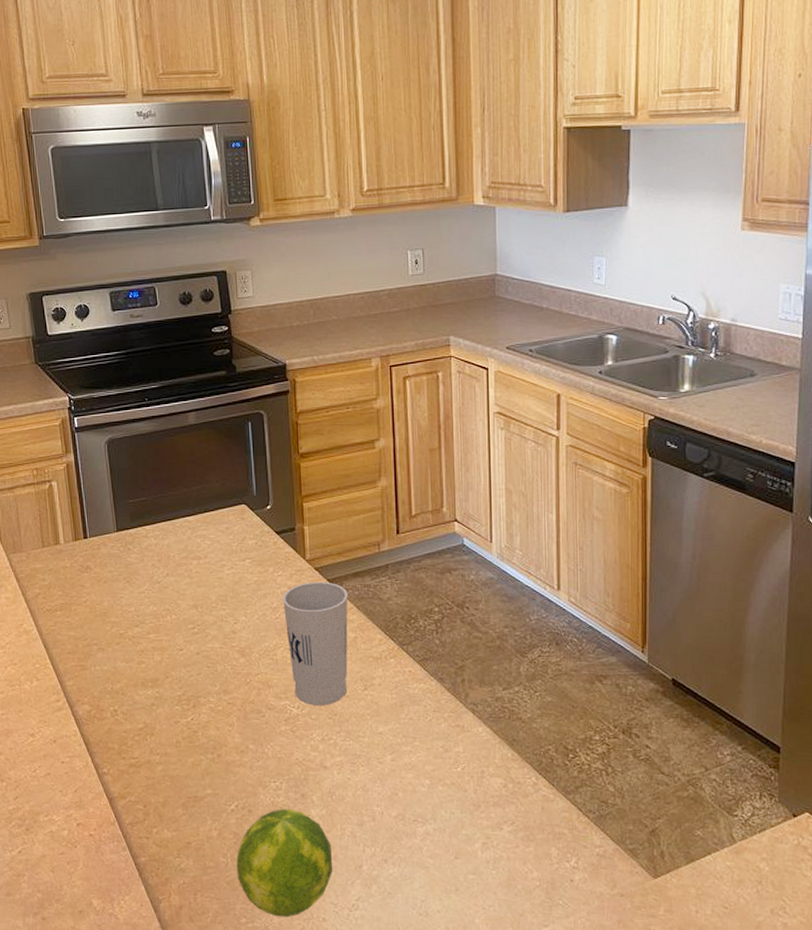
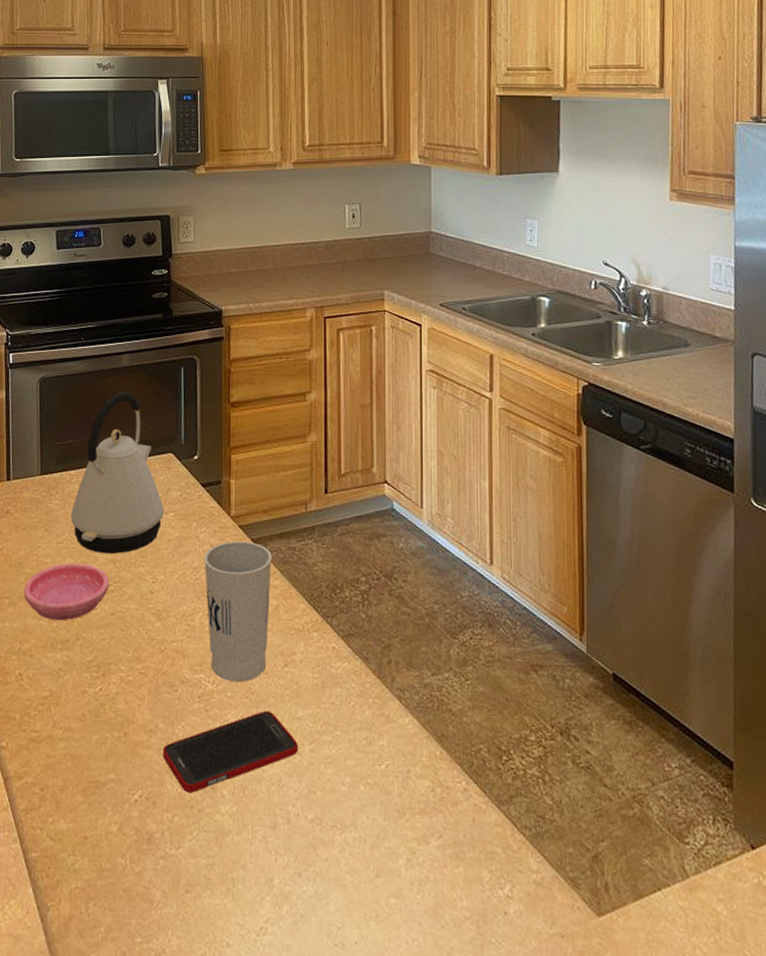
saucer: none [111,610,193,662] -> present [24,563,110,621]
kettle: none [149,448,241,601] -> present [70,391,165,555]
fruit: present [236,809,333,917] -> none [135,802,241,939]
cell phone: none [254,728,381,801] -> present [162,710,299,793]

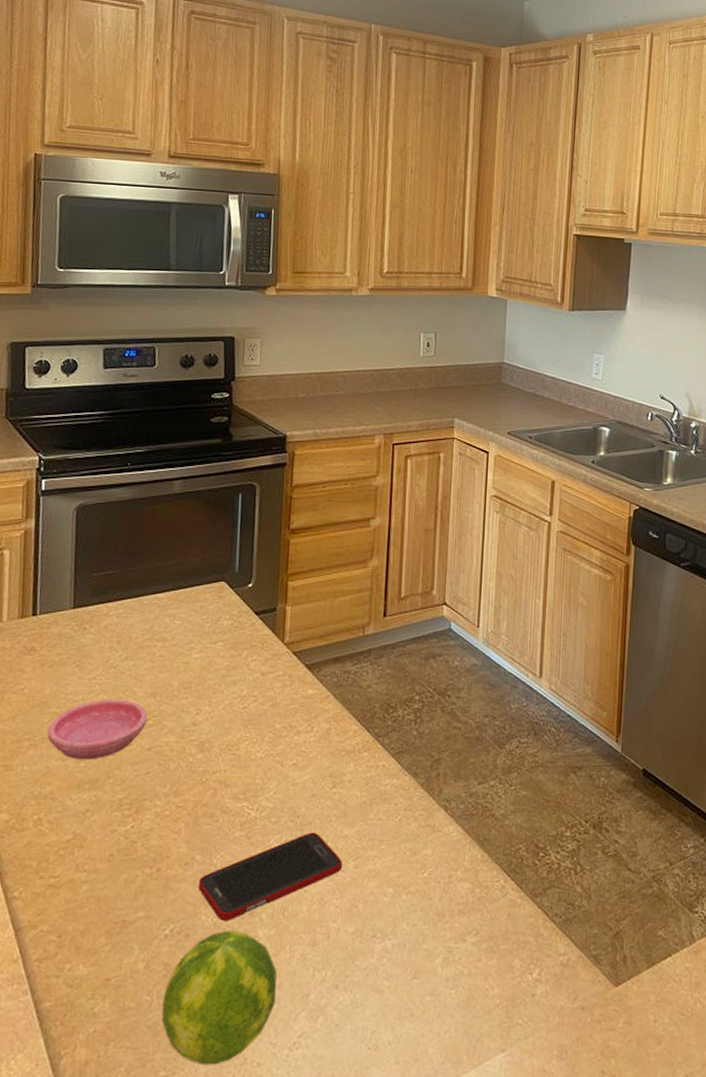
kettle: present [70,391,165,555] -> none [106,519,213,688]
fruit: none [135,802,241,939] -> present [161,930,277,1066]
cup: present [204,541,272,682] -> none [253,667,326,806]

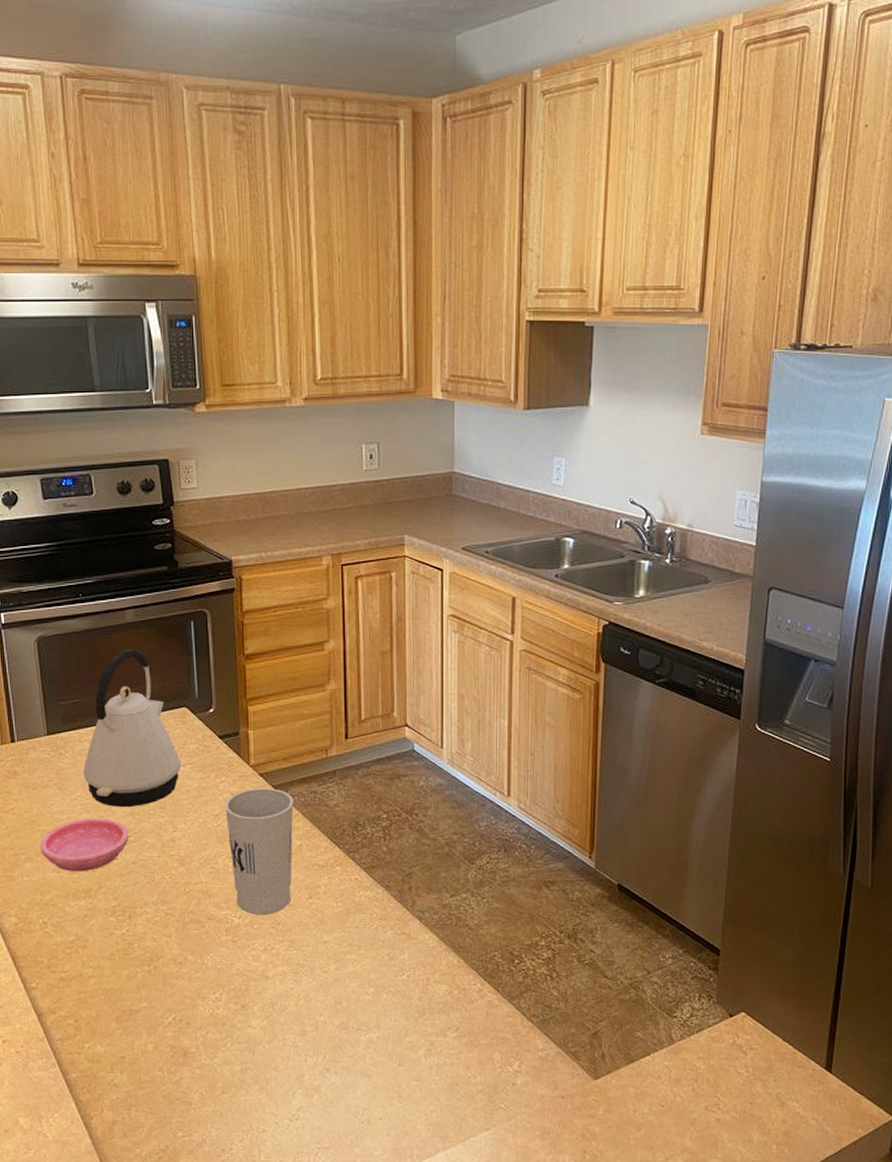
kettle: none [106,519,213,688] -> present [82,648,182,808]
fruit: present [161,930,277,1066] -> none [173,1020,274,1130]
cell phone: present [198,832,343,921] -> none [192,937,325,1012]
cup: none [253,667,326,806] -> present [225,788,294,914]

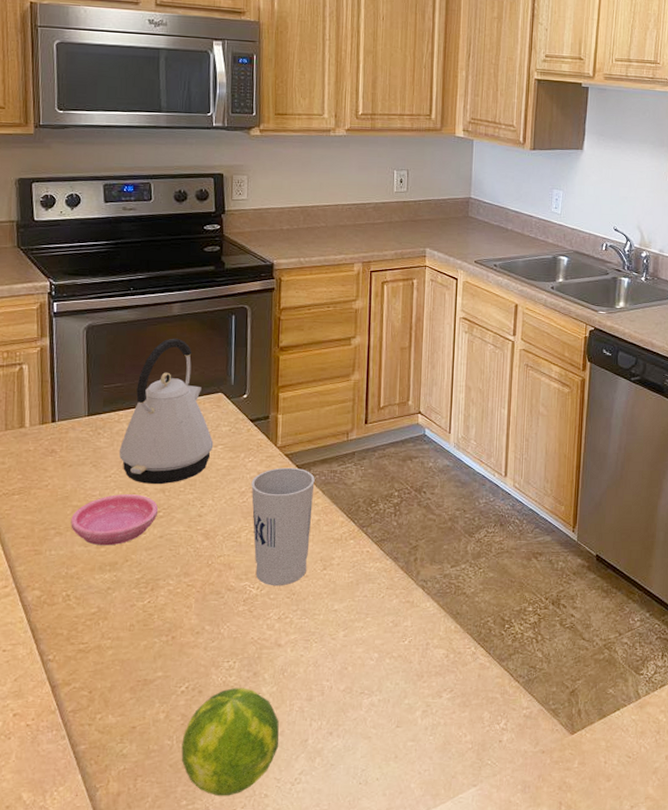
fruit: none [173,1020,274,1130] -> present [181,688,279,797]

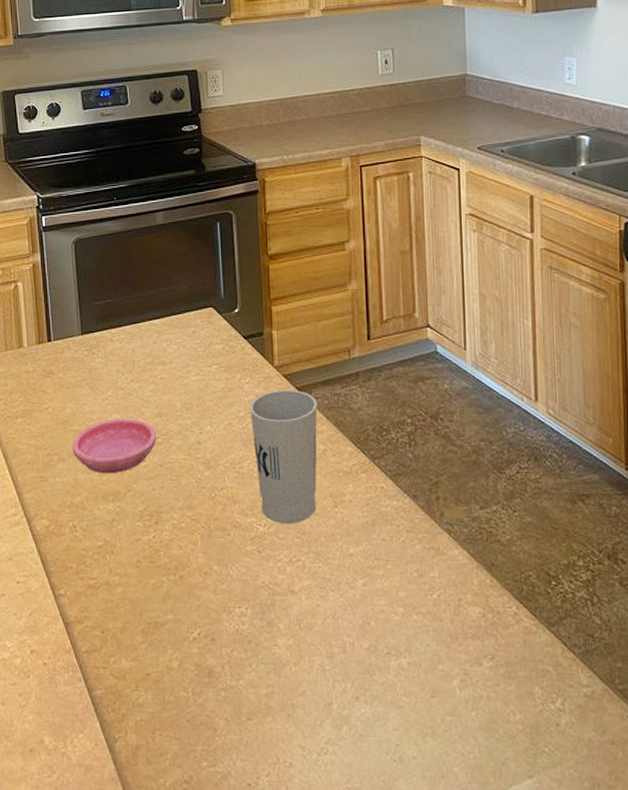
kettle: present [119,338,214,485] -> none [113,249,208,408]
fruit: present [181,688,279,797] -> none [198,638,301,761]

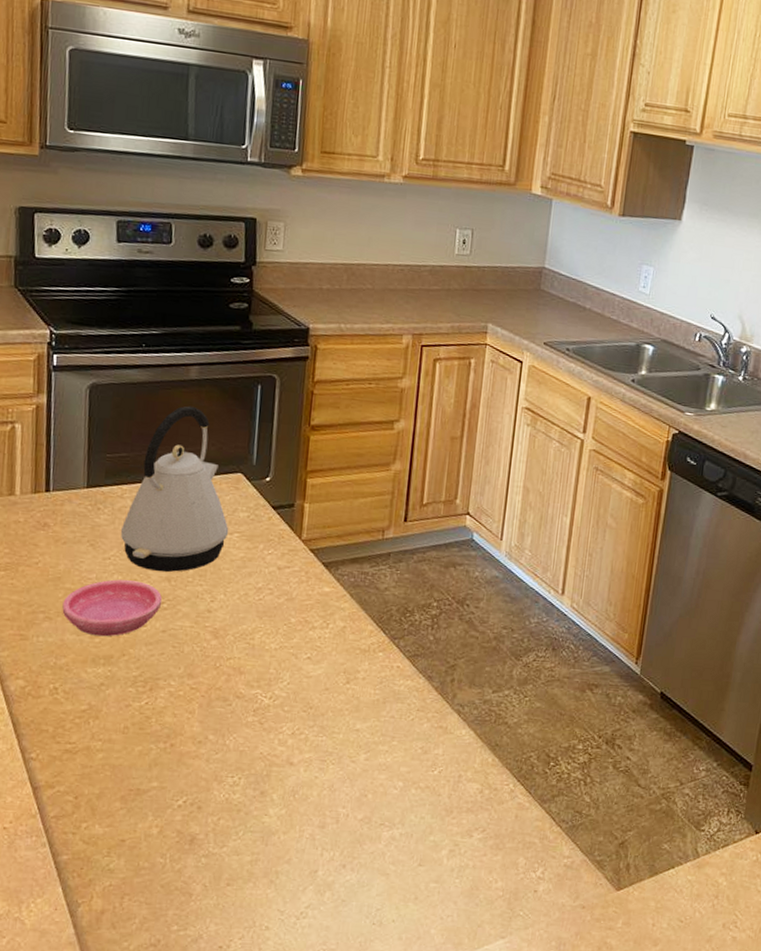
kettle: none [113,249,208,408] -> present [120,406,229,573]
cup: present [249,390,317,523] -> none [268,563,343,697]

